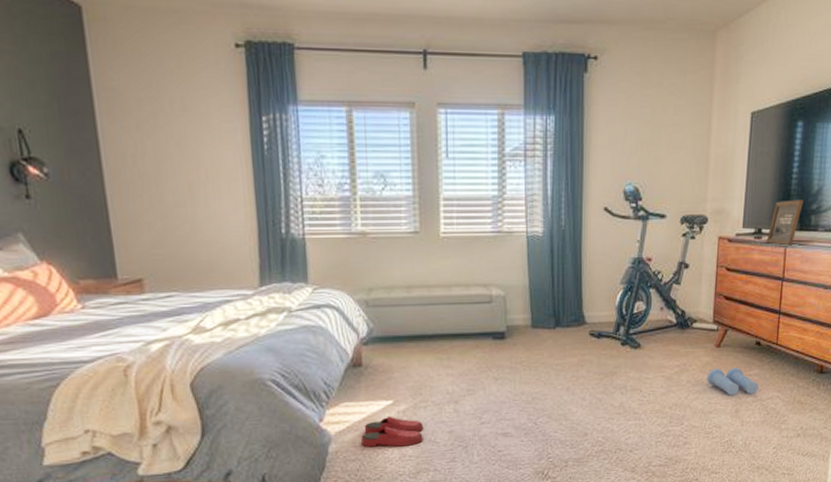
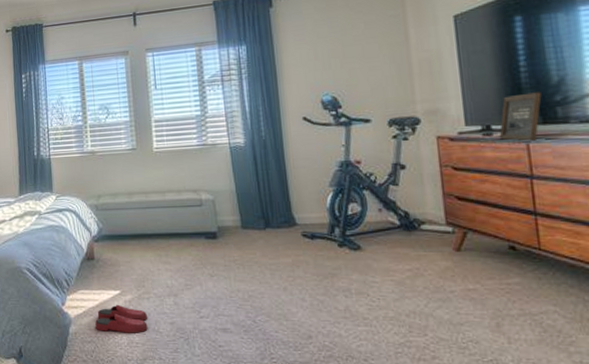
dumbbells: present [707,368,759,395] -> none [449,275,524,306]

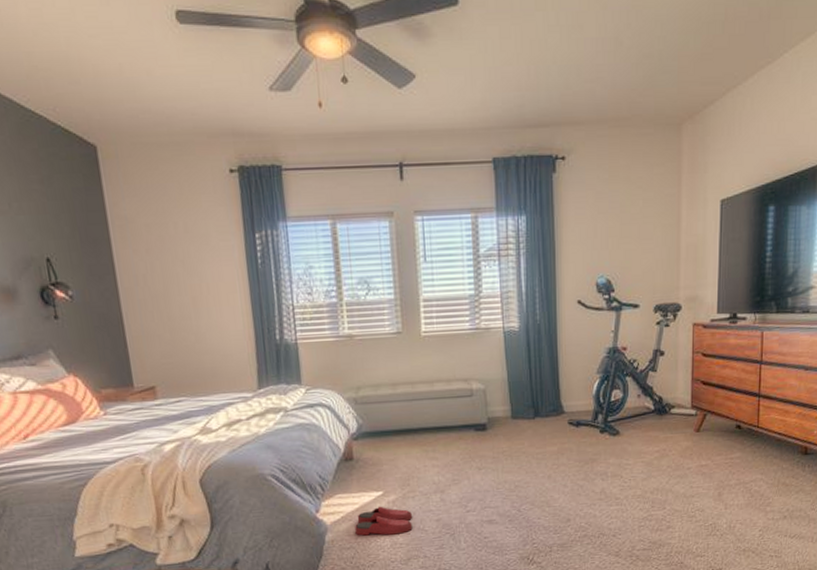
picture frame: present [499,92,542,141] -> none [742,282,779,329]

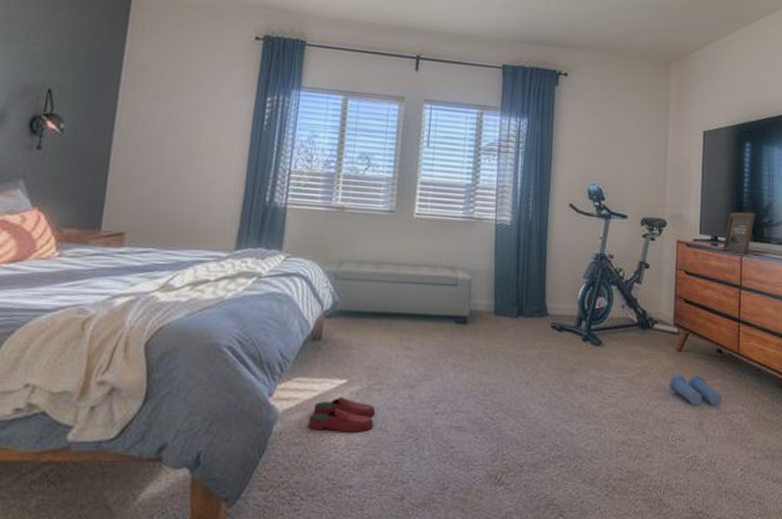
dumbbells: none [688,451,741,479] -> present [669,375,722,405]
picture frame: none [742,282,779,329] -> present [722,212,755,255]

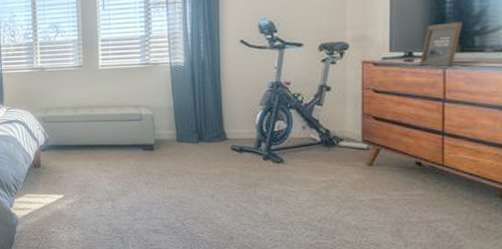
slippers: present [308,396,375,433] -> none [40,207,87,233]
dumbbells: present [669,375,722,405] -> none [359,187,423,214]

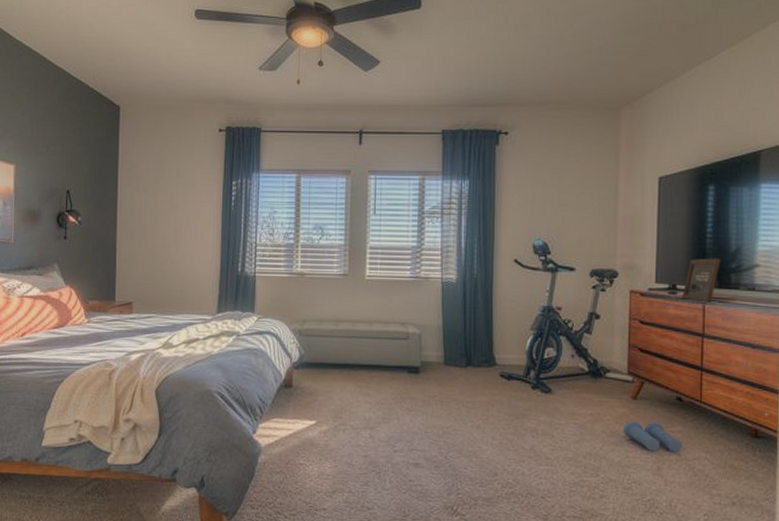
dumbbells: none [359,187,423,214] -> present [623,421,682,452]

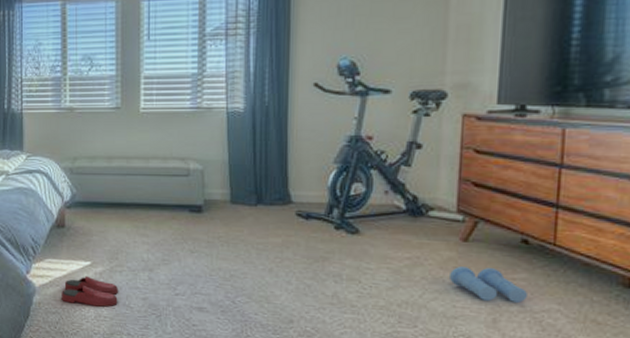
slippers: none [286,435,341,465] -> present [61,276,118,307]
picture frame: present [681,258,721,303] -> none [533,70,590,126]

